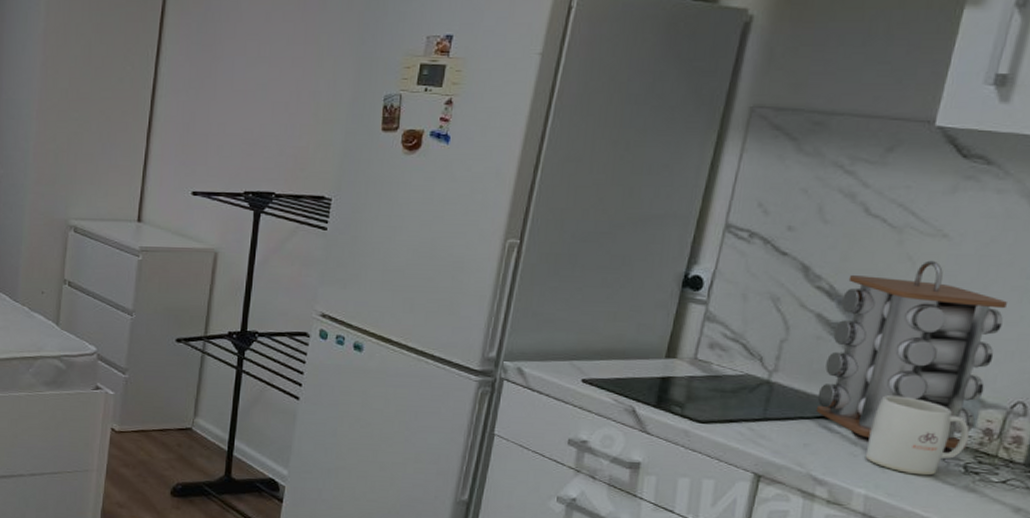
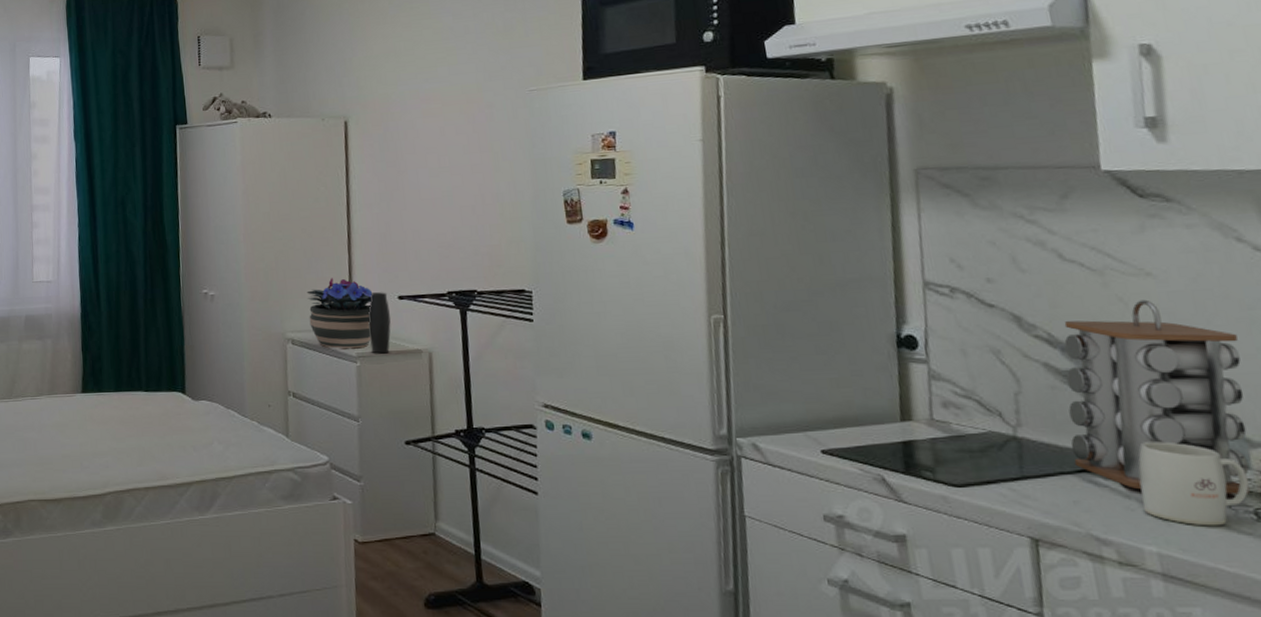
potted flower: none [95,166,165,242] -> present [306,278,372,349]
vase: none [156,186,182,250] -> present [368,292,391,354]

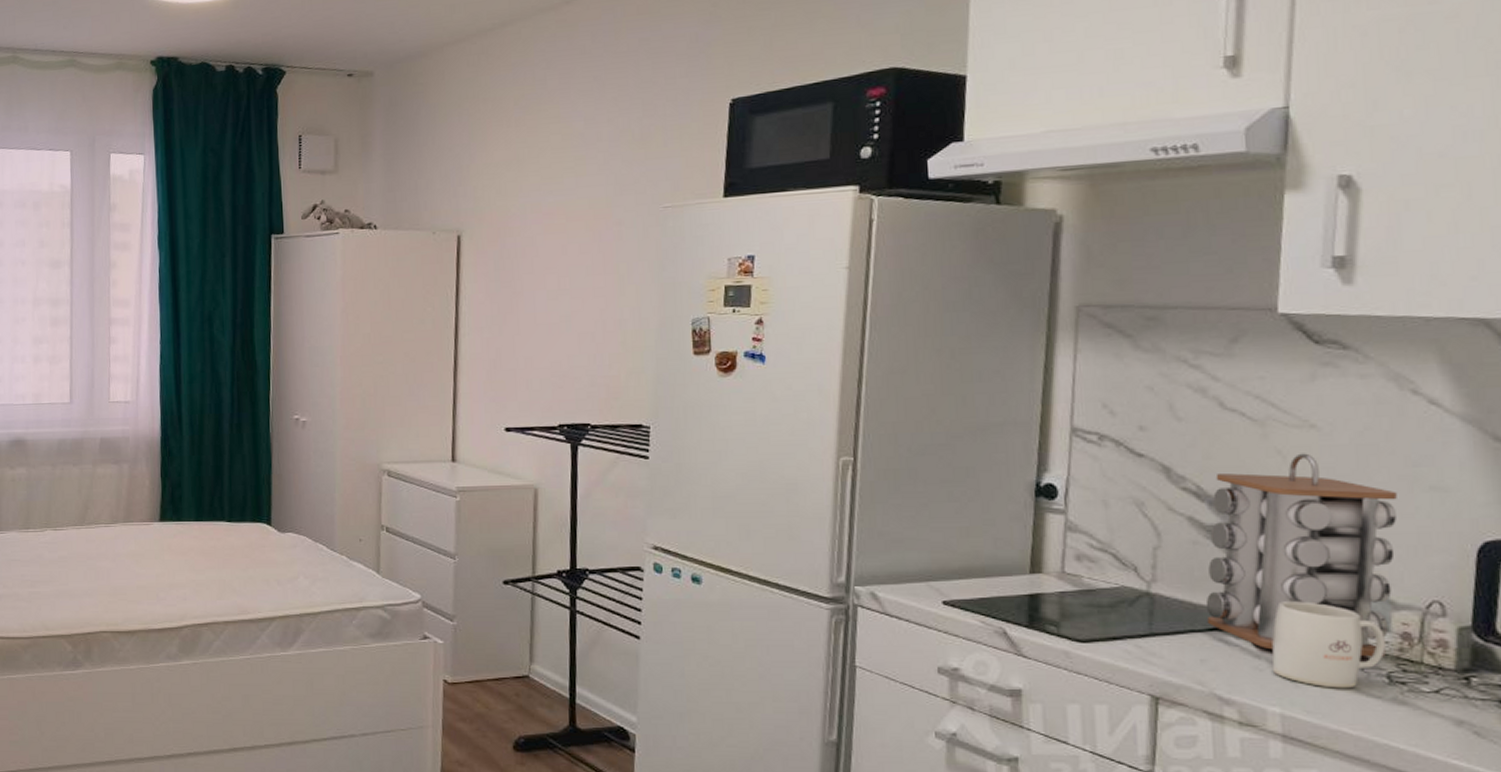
potted flower: present [306,278,372,349] -> none [406,406,477,483]
vase: present [368,292,391,354] -> none [471,423,496,489]

